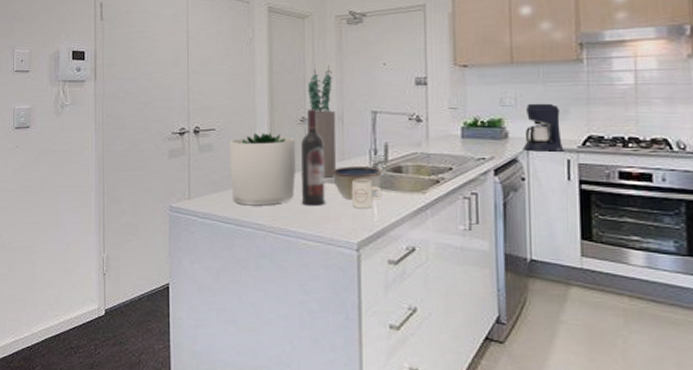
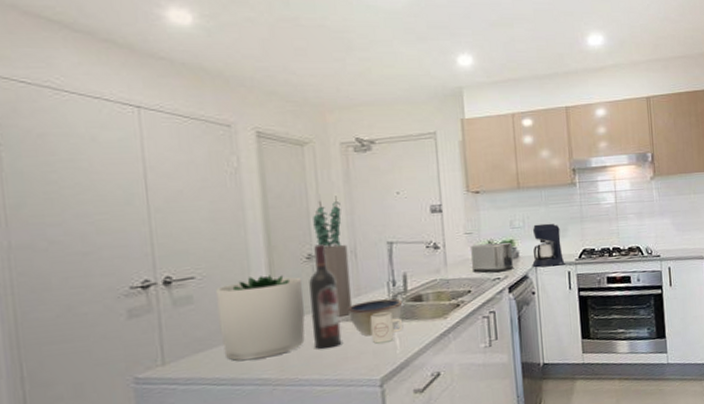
toaster: none [455,120,502,152] -> present [471,242,514,273]

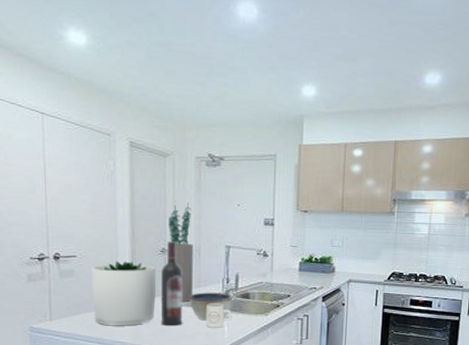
toaster: present [471,242,514,273] -> none [294,257,331,283]
coffee maker: present [532,223,565,268] -> none [345,245,375,284]

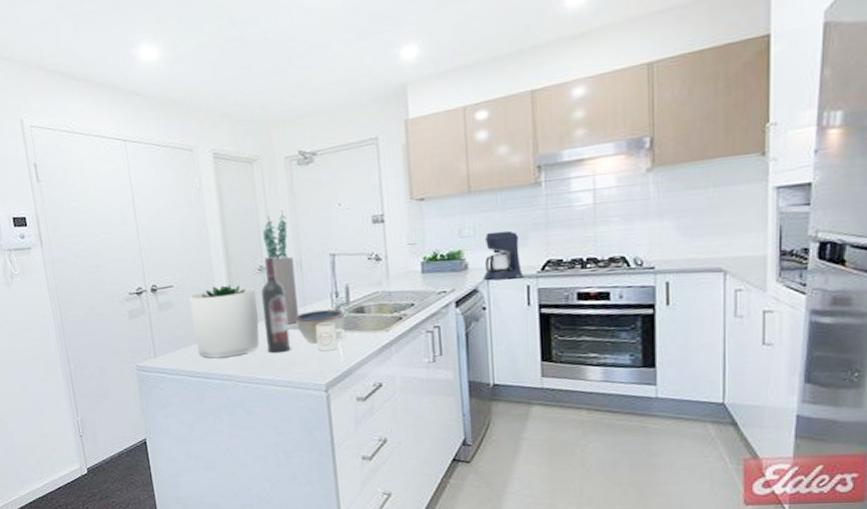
coffee maker: none [345,245,375,284] -> present [483,230,524,281]

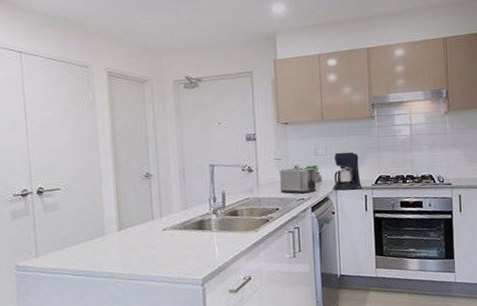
planter: present [189,285,260,359] -> none [76,189,143,258]
wine bottle: present [261,257,291,353] -> none [146,165,172,251]
vase: present [262,210,300,326] -> none [150,125,181,227]
bowl: present [296,309,345,344] -> none [177,212,221,243]
mug: present [315,322,346,352] -> none [194,223,222,250]
toaster: none [414,253,462,286] -> present [280,167,317,194]

